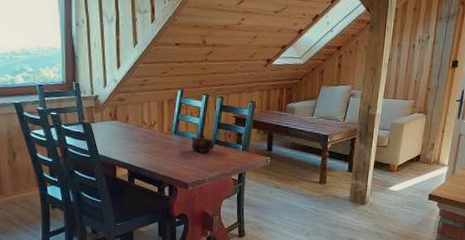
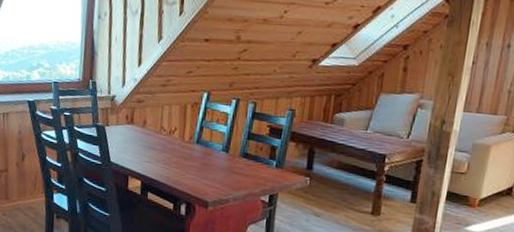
teapot: present [191,133,214,153] -> none [214,144,243,167]

